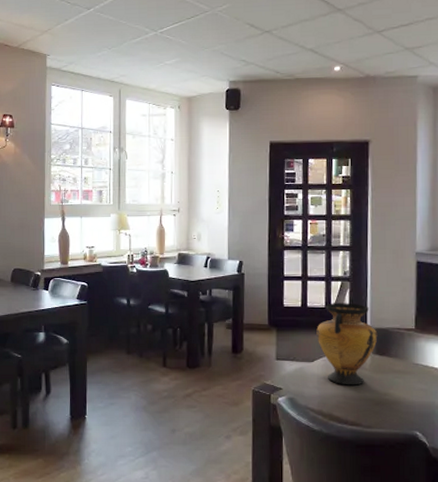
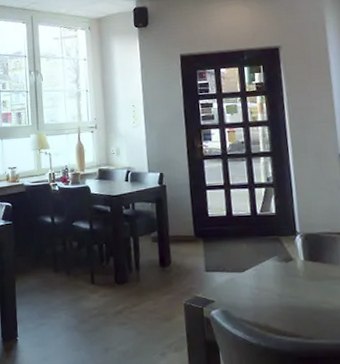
vase: present [316,303,378,386] -> none [244,209,309,295]

